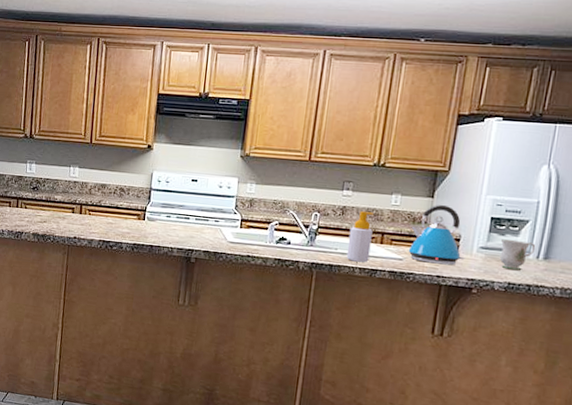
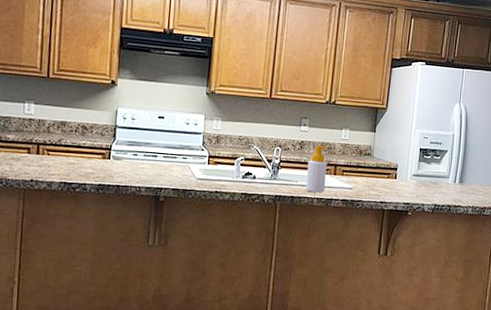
kettle: present [408,205,465,265] -> none [357,138,402,192]
mug: present [499,238,536,271] -> none [427,166,453,194]

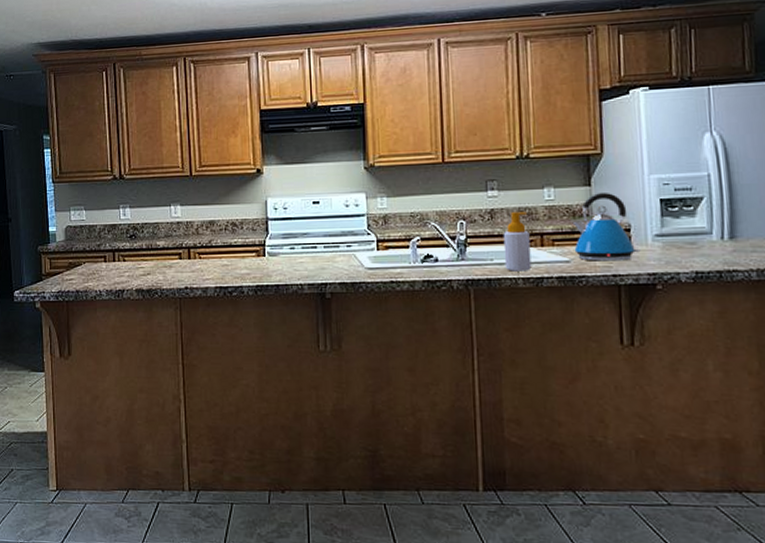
kettle: none [357,138,402,192] -> present [572,193,641,261]

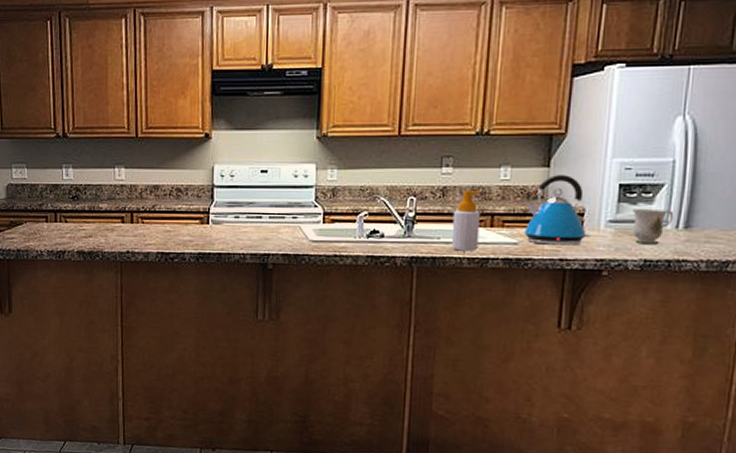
mug: none [677,221,718,257] -> present [632,208,674,245]

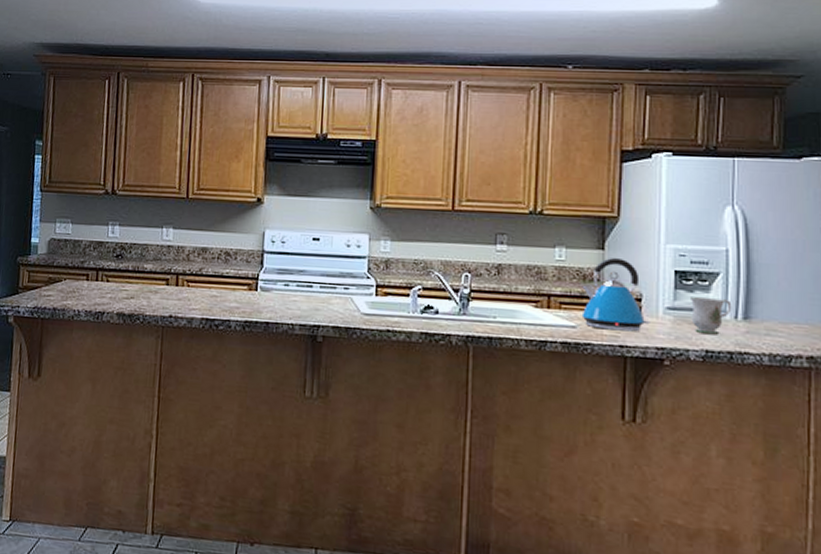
soap bottle: present [451,191,480,251] -> none [508,269,536,333]

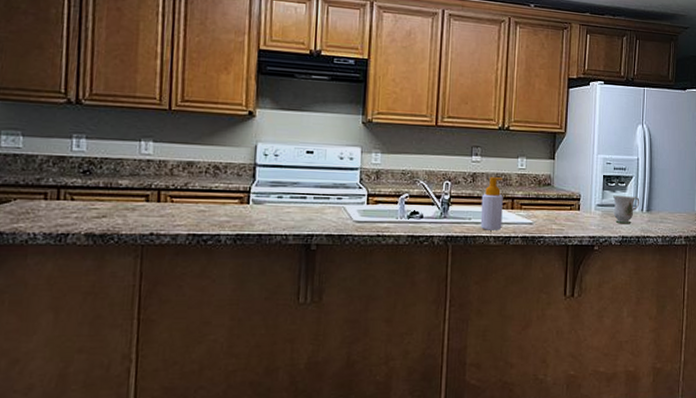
soap bottle: none [508,269,536,333] -> present [480,177,503,231]
kettle: present [581,258,650,332] -> none [537,166,586,225]

